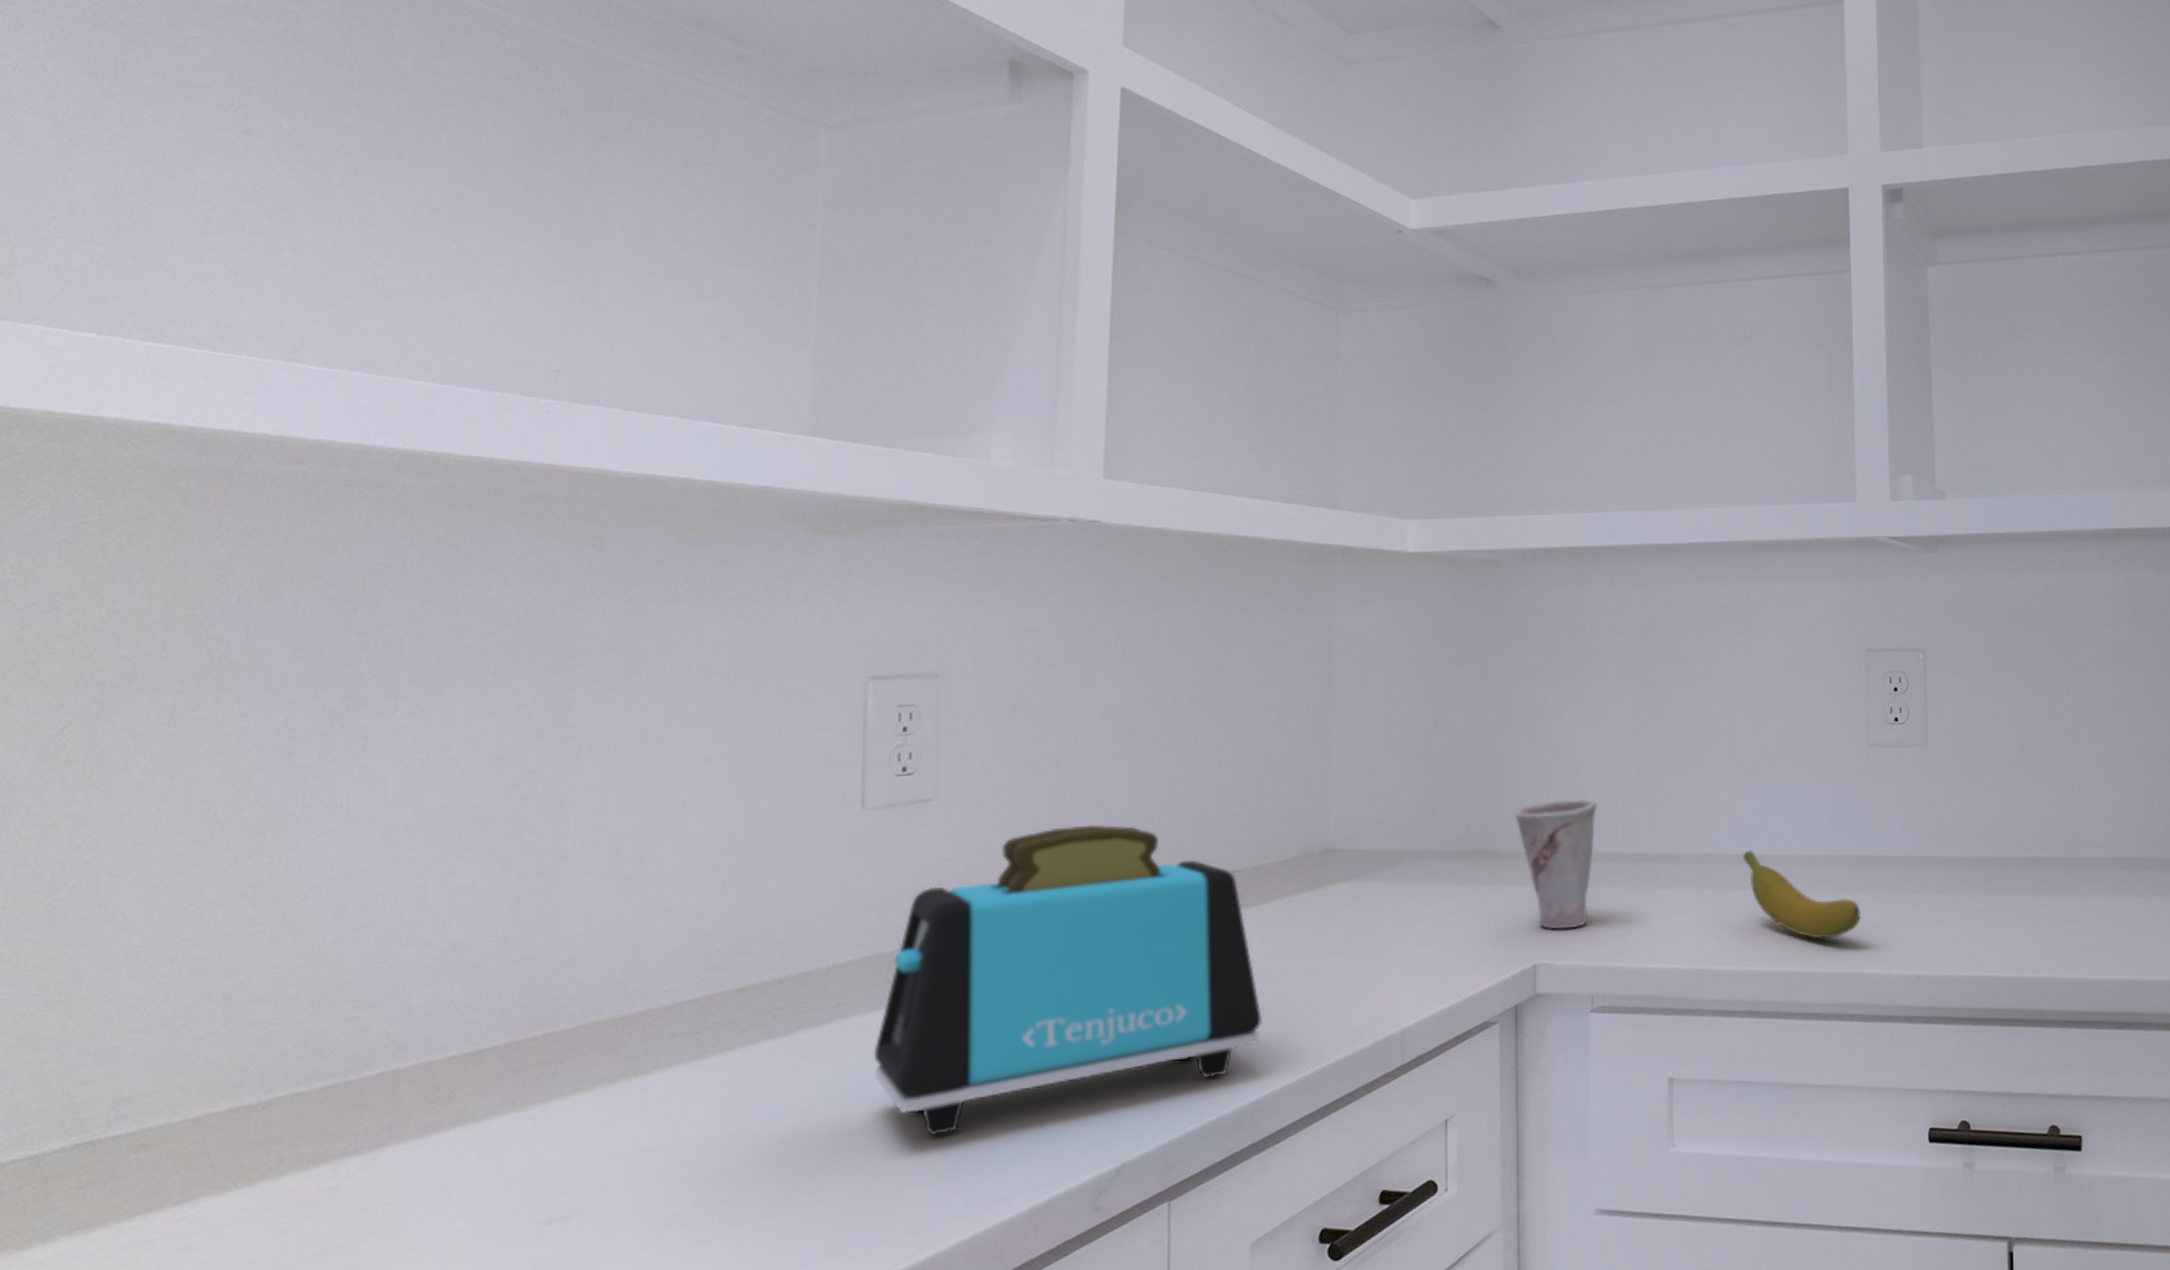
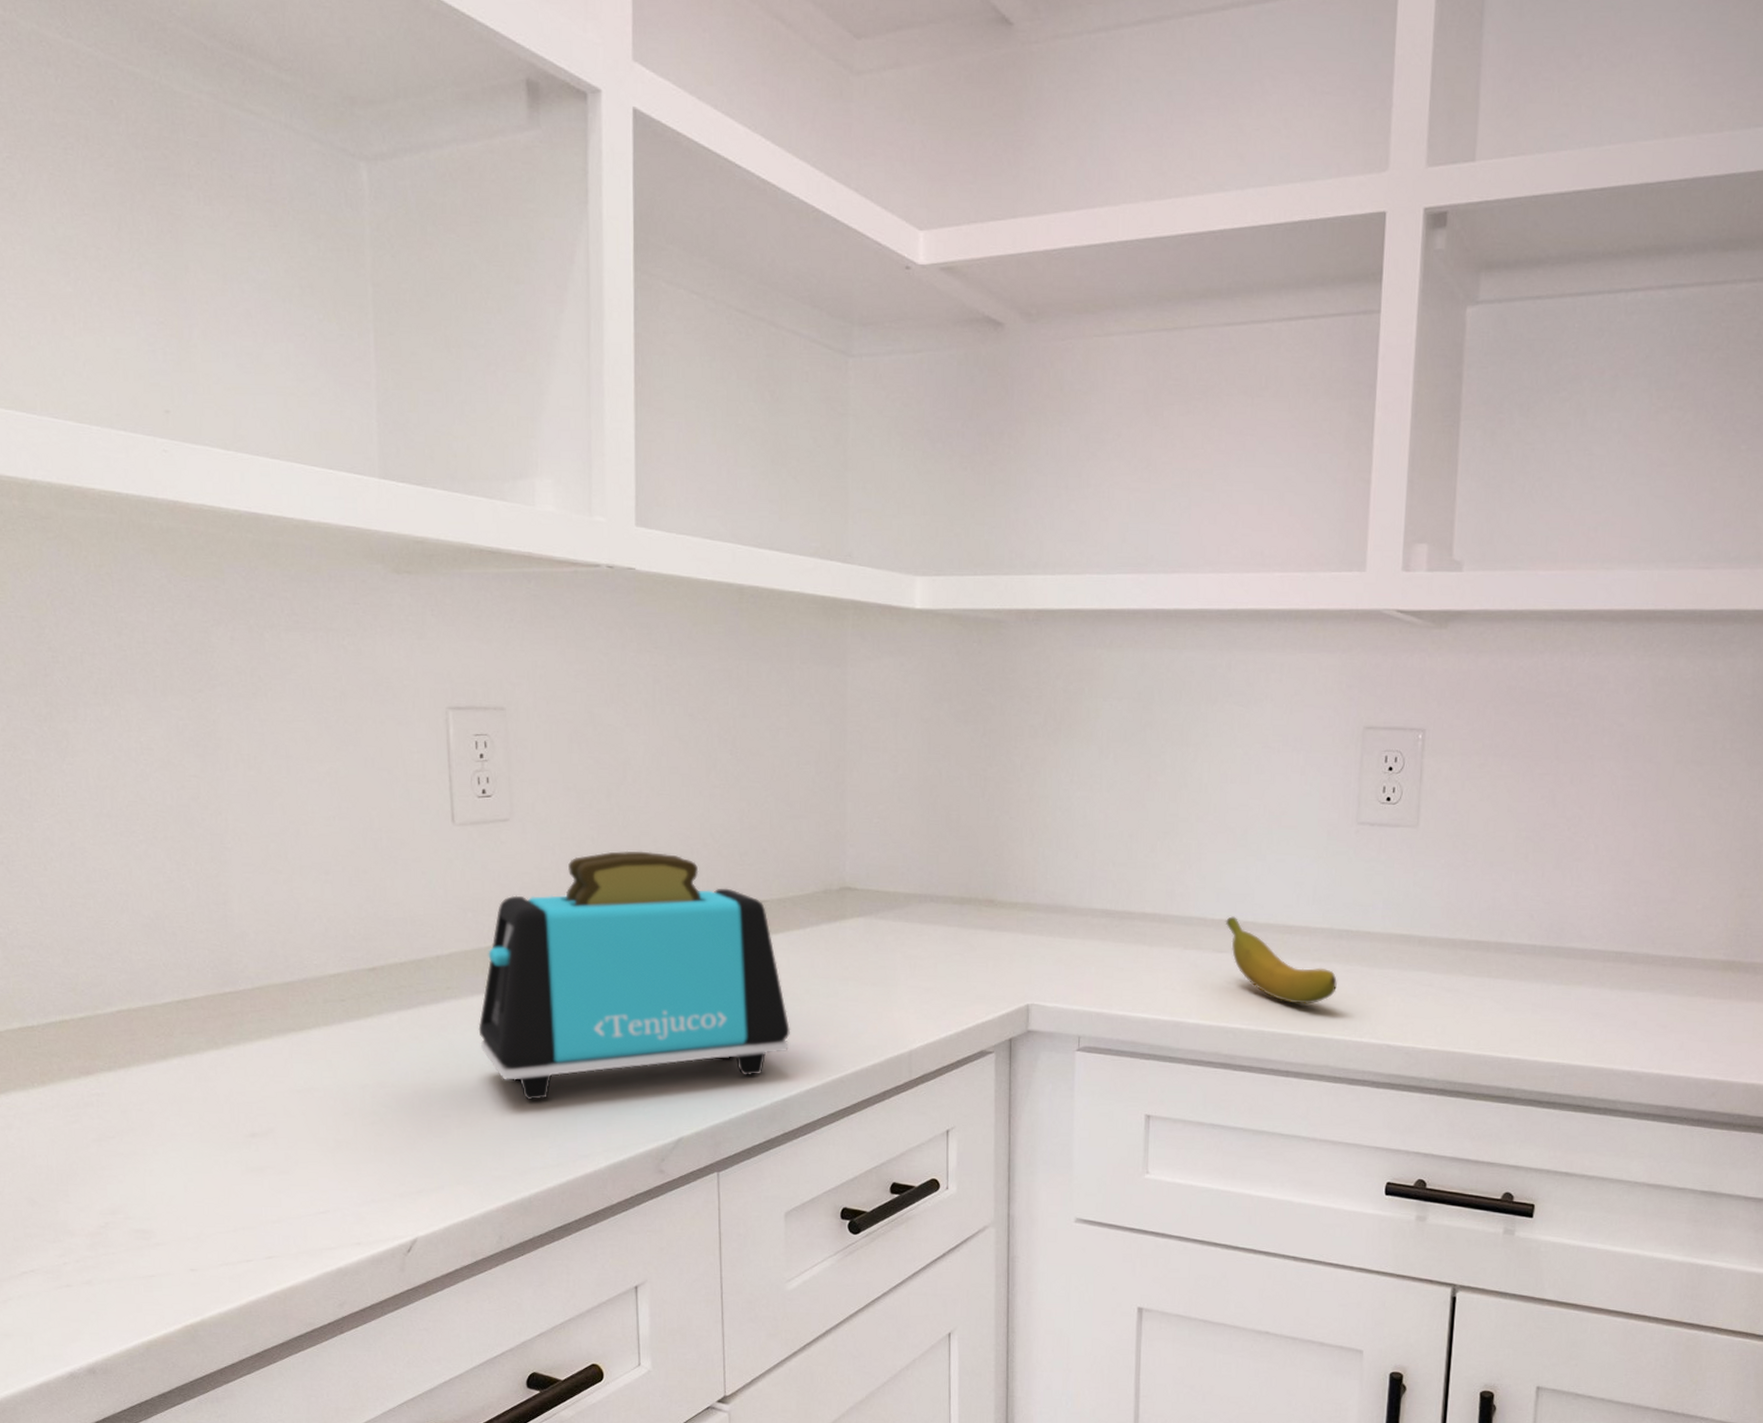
cup: present [1514,799,1599,930] -> none [1012,856,1091,976]

